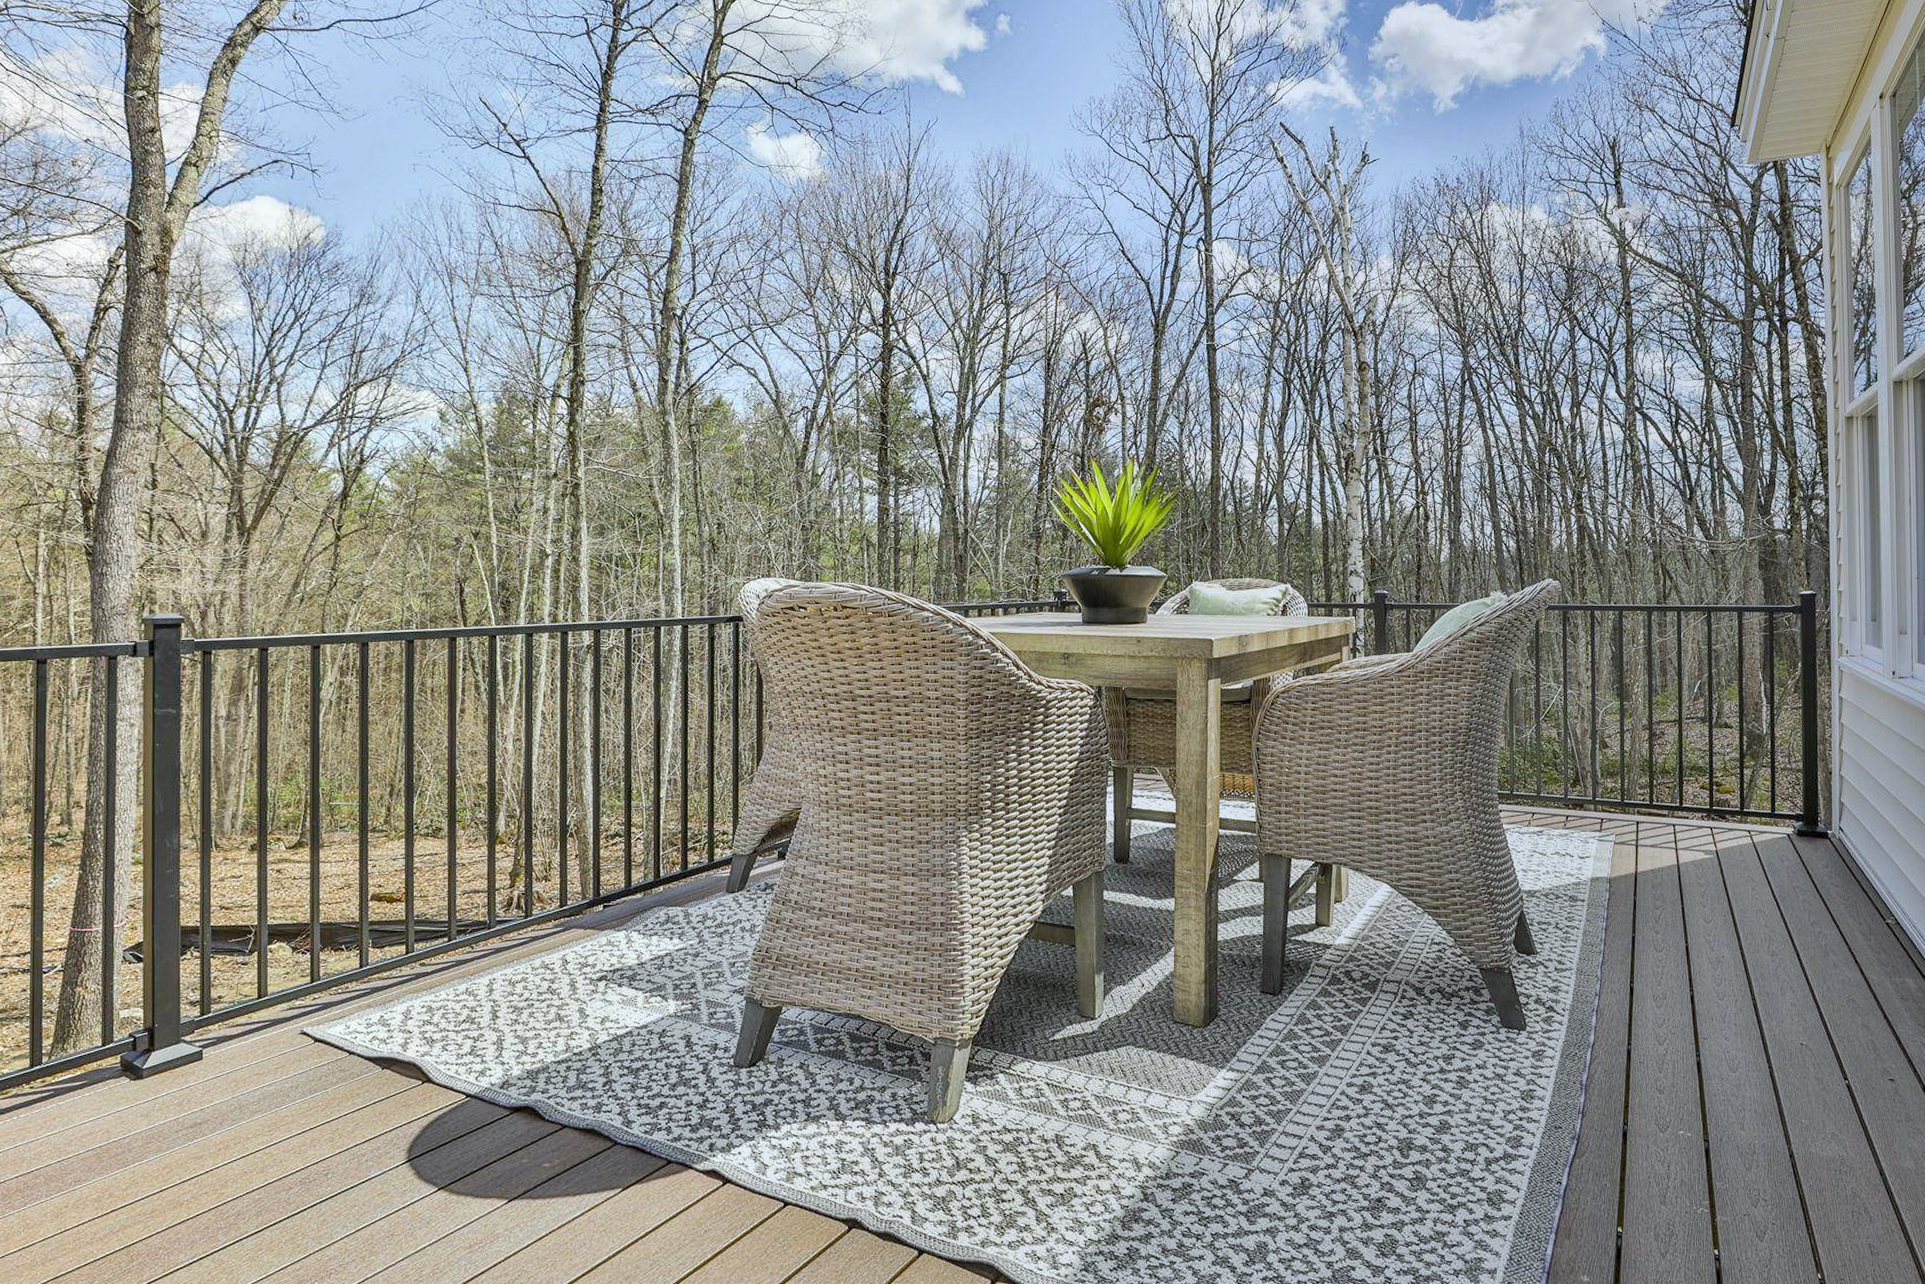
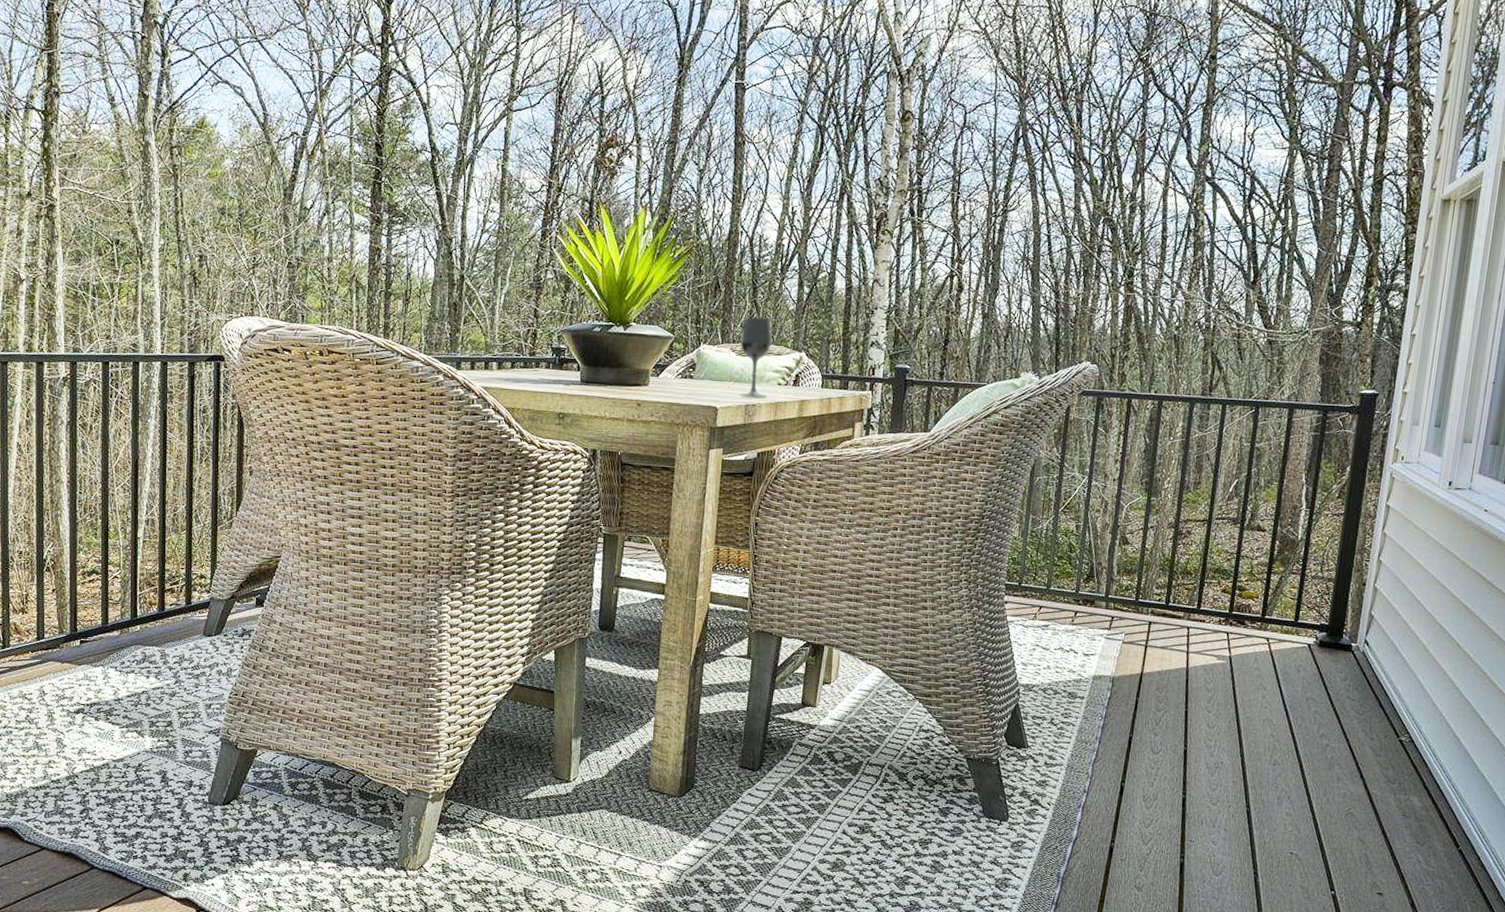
wine glass: none [1229,554,1259,628] -> present [739,317,772,398]

